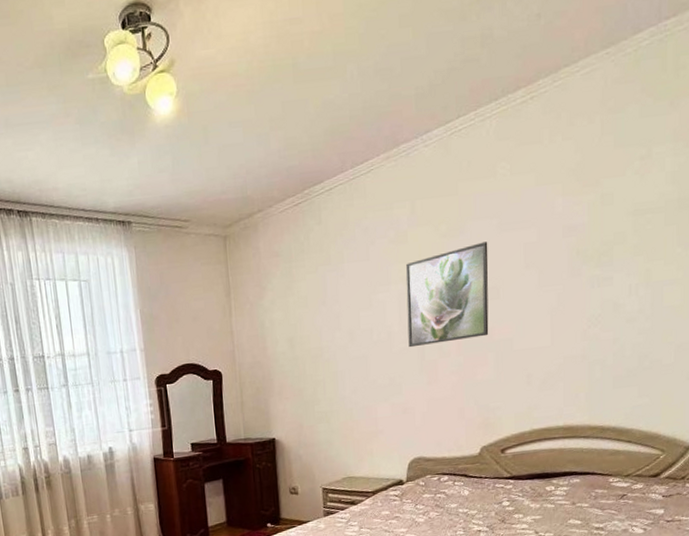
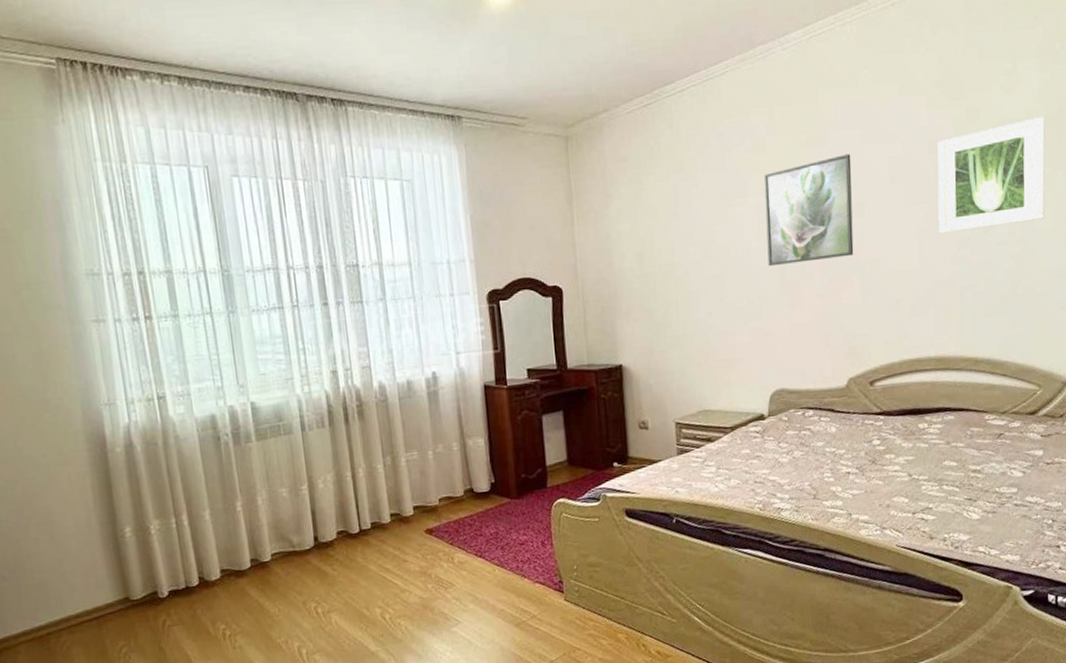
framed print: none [570,198,678,313] -> present [937,116,1046,234]

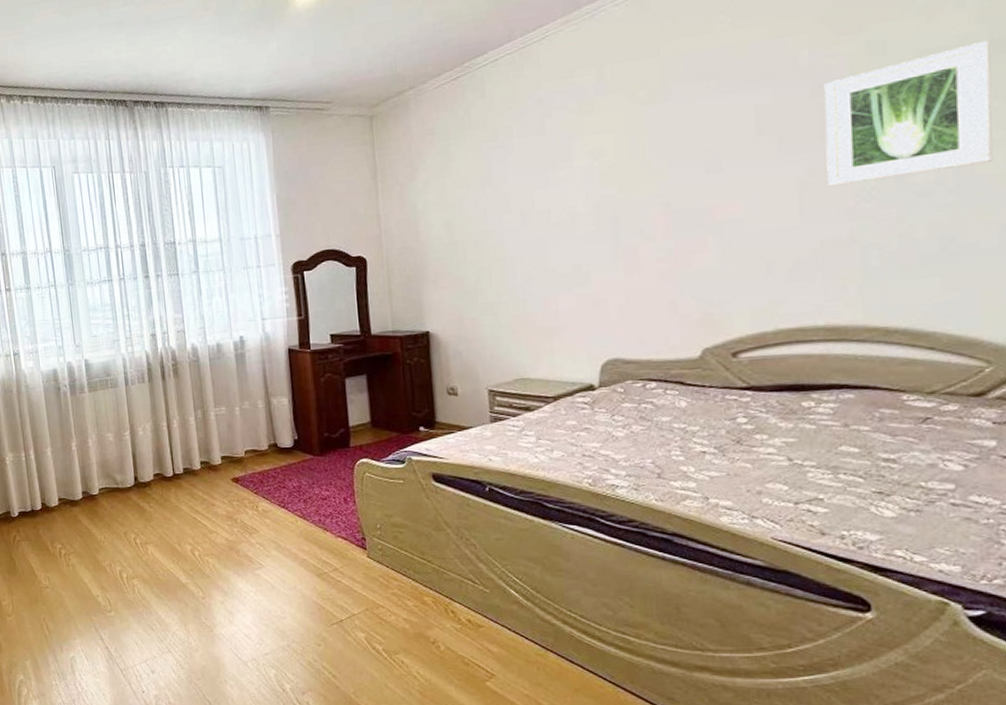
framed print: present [764,154,854,267] -> none [593,106,709,231]

